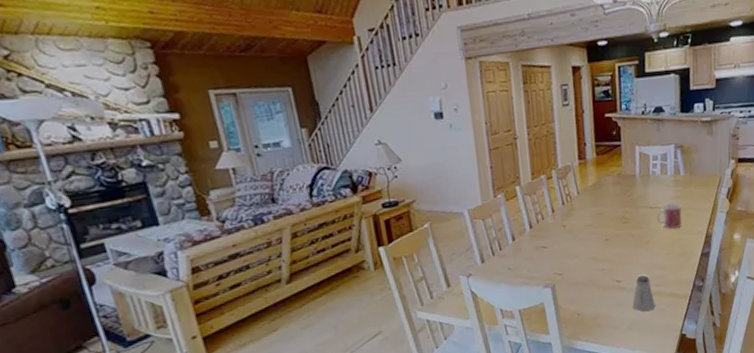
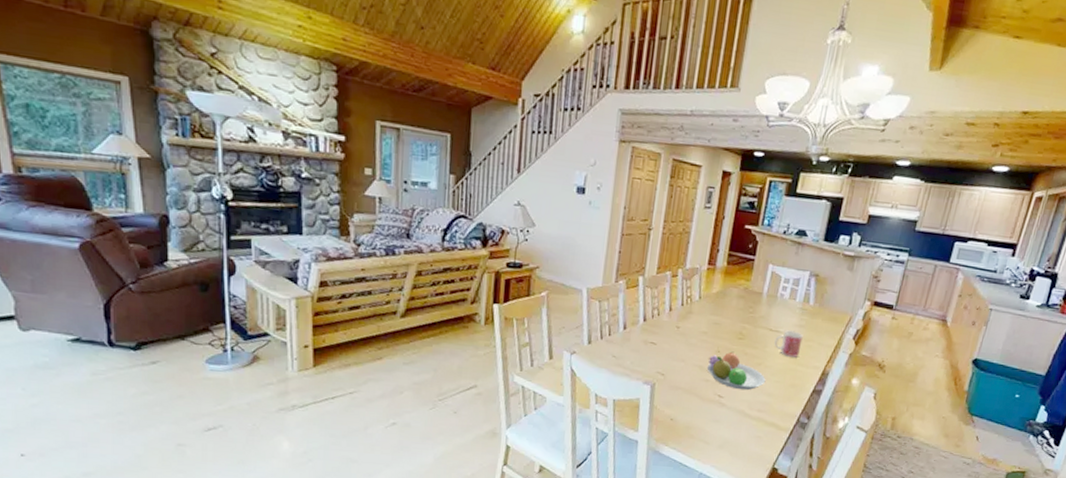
fruit bowl: none [599,236,657,271] -> present [706,351,766,391]
saltshaker: present [632,275,656,312] -> none [729,397,754,435]

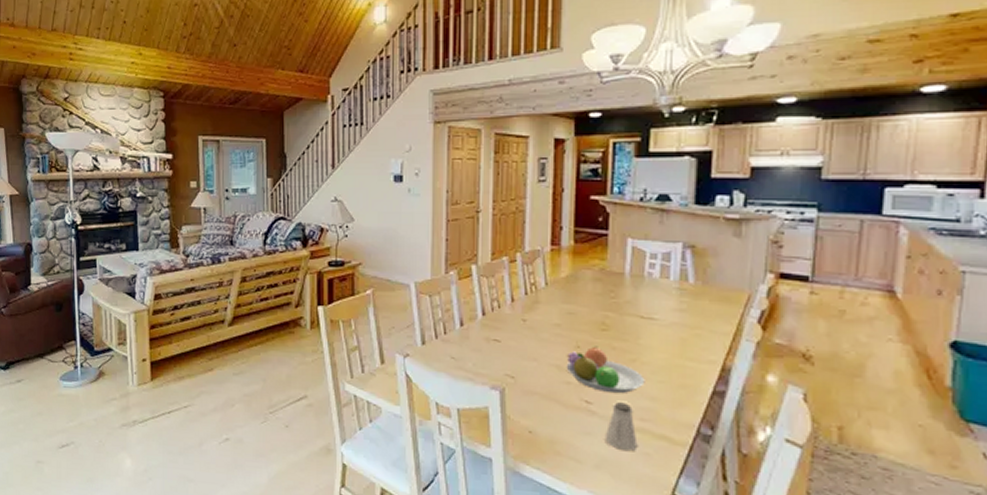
saltshaker: none [729,397,754,435] -> present [604,402,638,452]
mug: present [774,330,803,358] -> none [649,316,687,350]

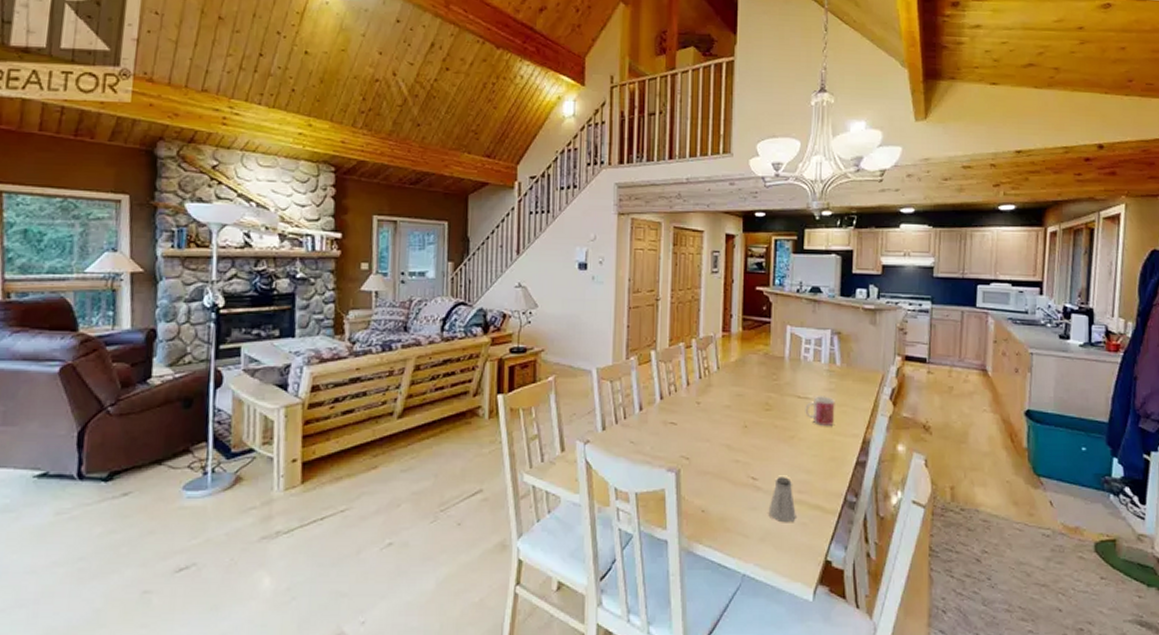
fruit bowl: present [566,346,645,394] -> none [735,425,802,469]
mug: none [649,316,687,350] -> present [805,396,835,426]

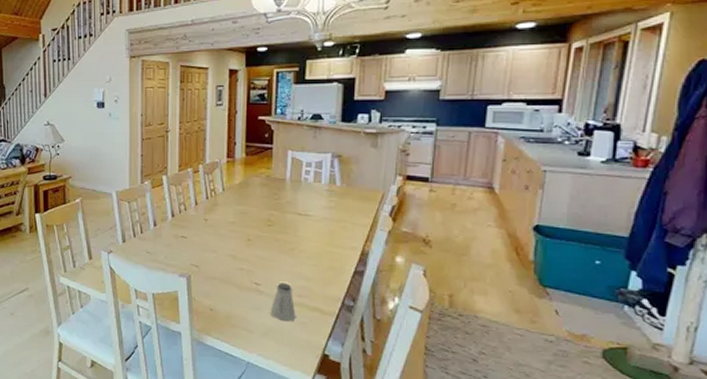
mug: present [805,396,835,426] -> none [305,213,335,239]

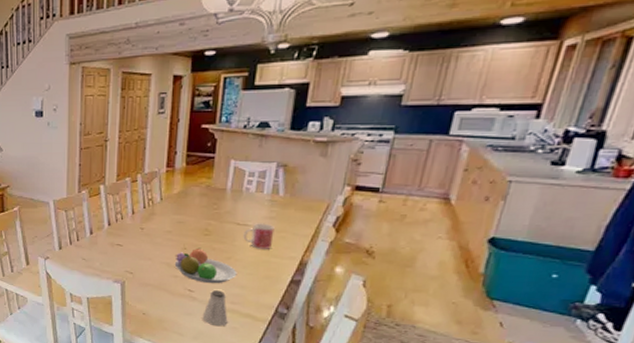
fruit bowl: none [239,238,302,276] -> present [174,247,237,284]
mug: none [305,213,335,239] -> present [243,223,275,249]

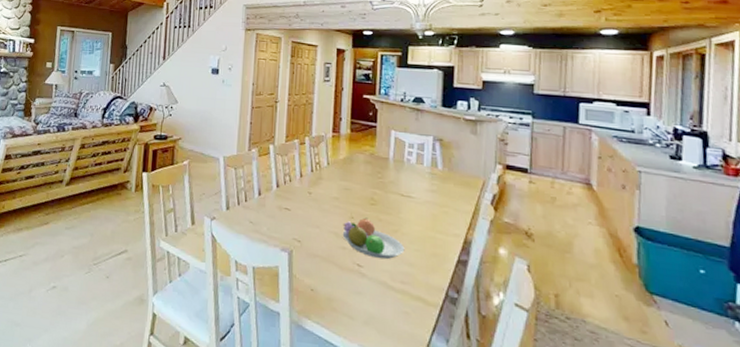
saltshaker: present [202,290,228,327] -> none [372,266,399,310]
mug: present [243,223,275,249] -> none [408,195,437,224]

